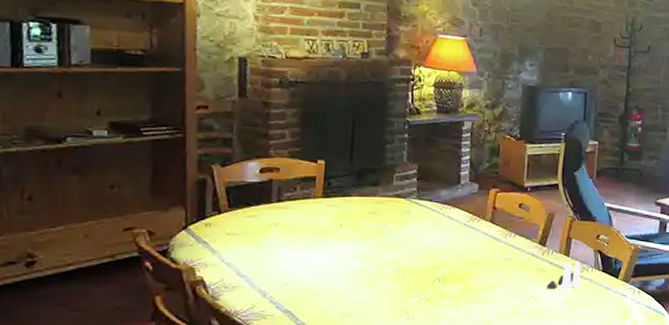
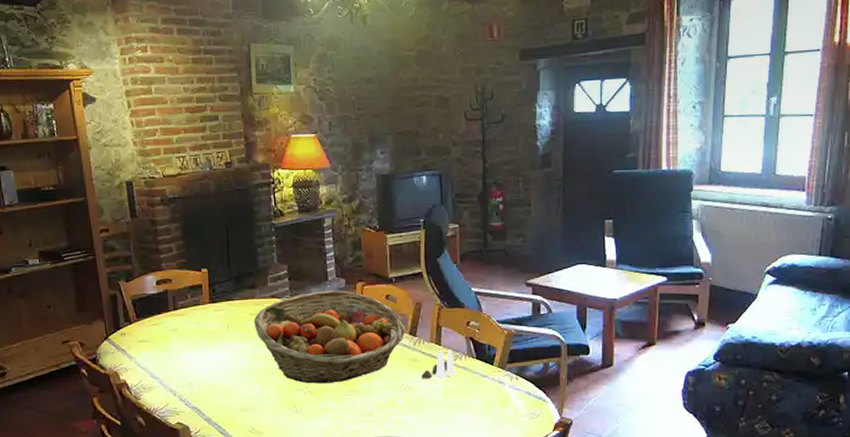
fruit basket: none [371,194,537,290] -> present [253,290,407,384]

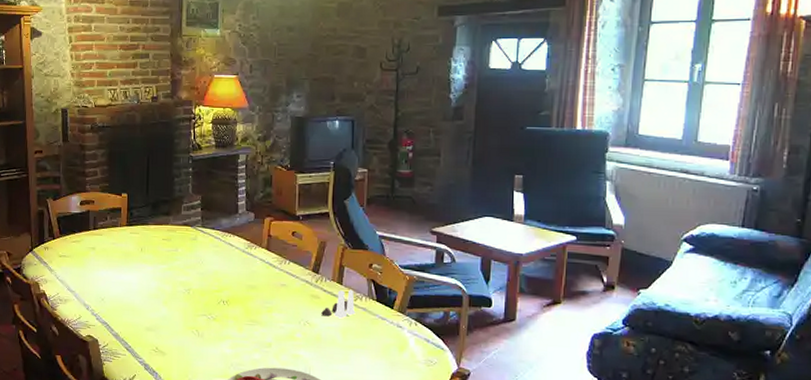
fruit basket: present [253,290,407,384] -> none [165,222,310,312]

